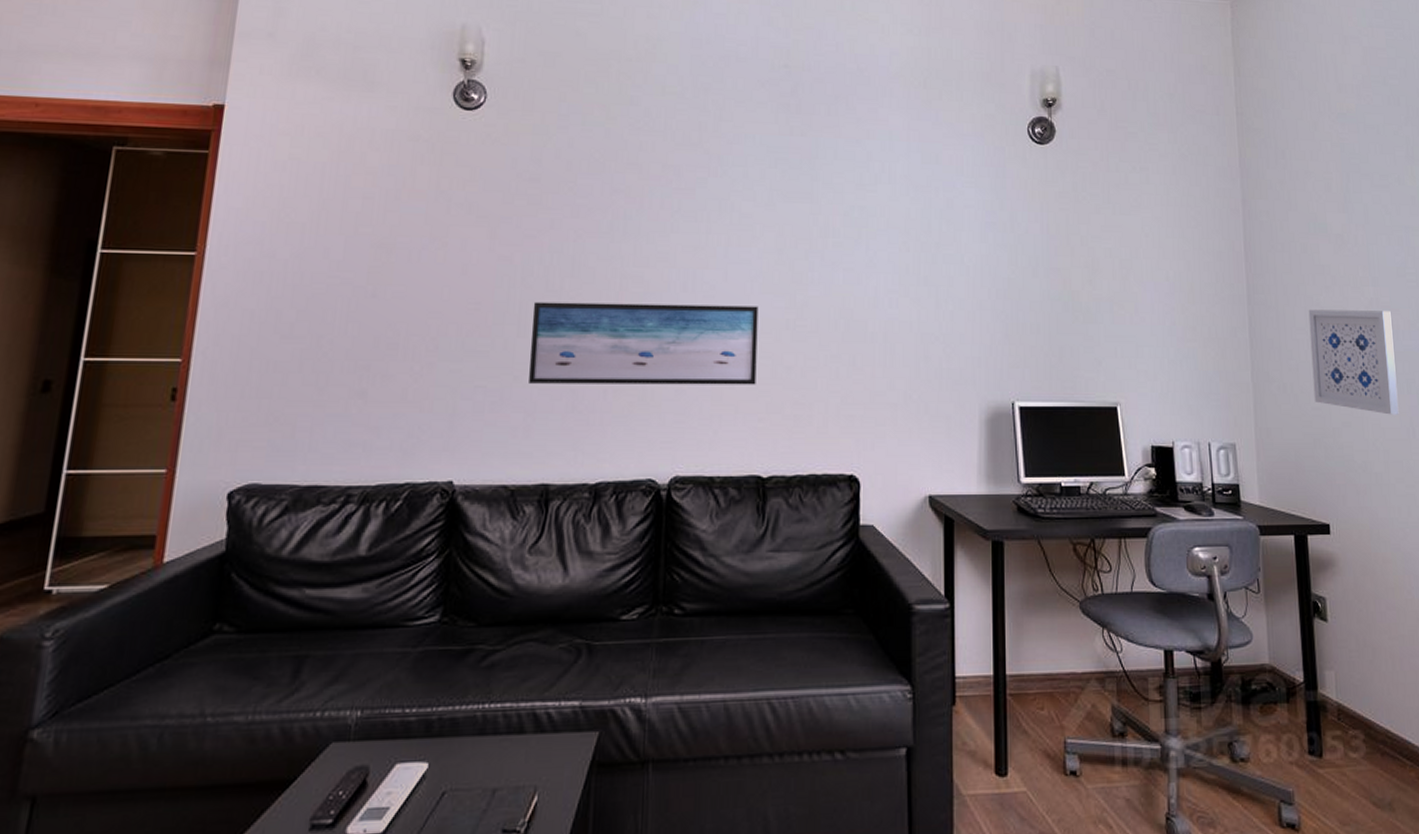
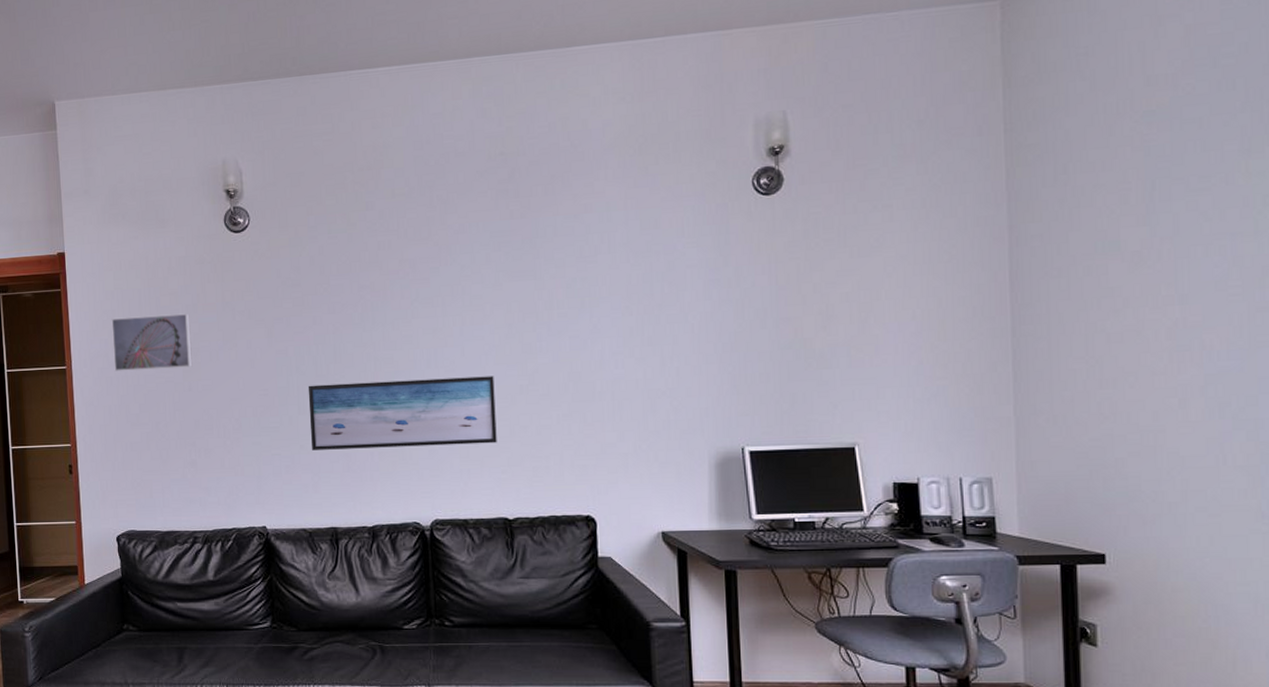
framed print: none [268,195,389,267] -> present [111,313,193,371]
wall art: present [1308,309,1399,415] -> none [1090,330,1206,442]

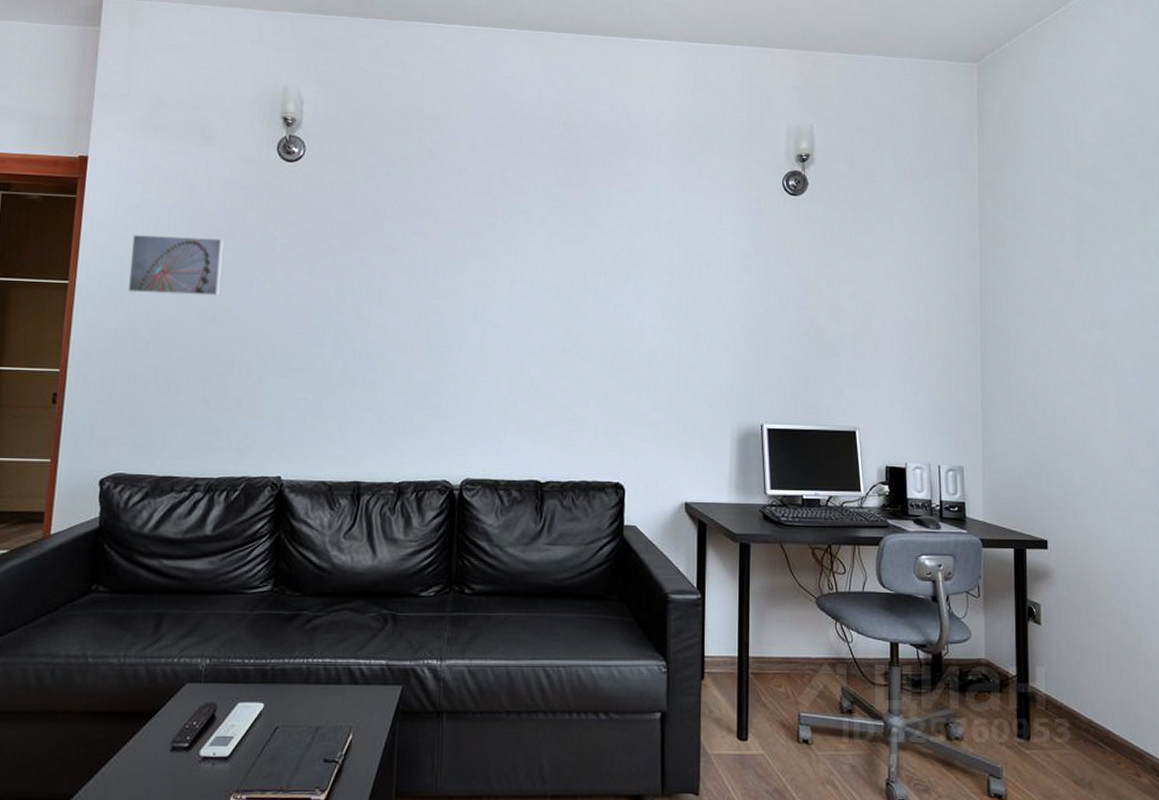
wall art: present [308,376,497,450] -> none [343,328,539,404]

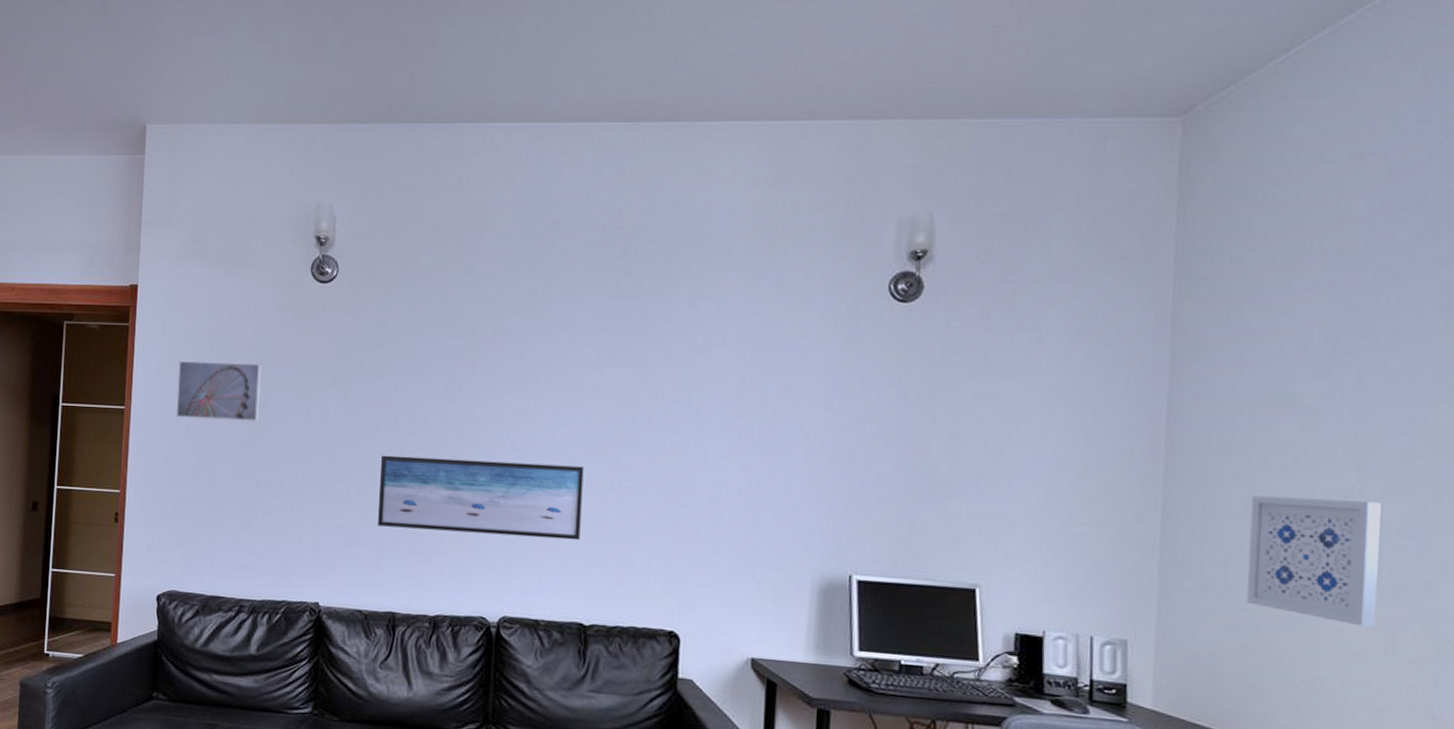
wall art: none [343,328,539,404] -> present [378,455,584,541]
wall art: none [1037,349,1119,446] -> present [1246,495,1381,627]

